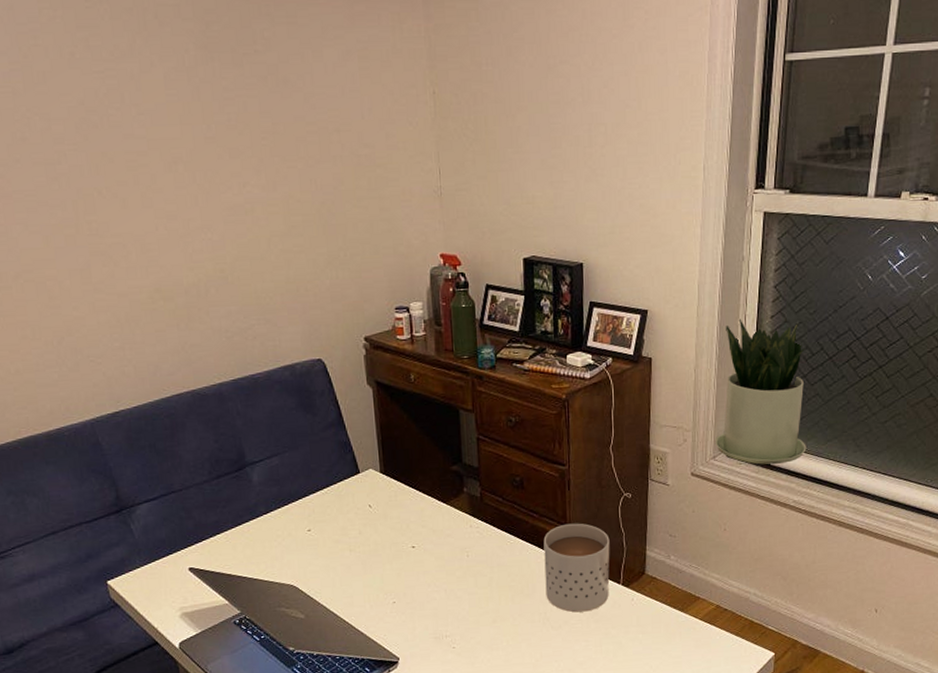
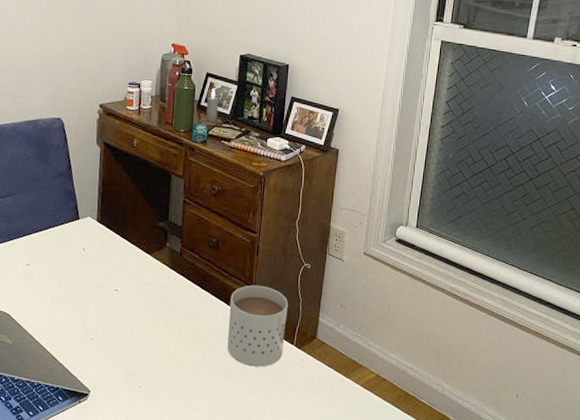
candle: none [484,302,513,348] -> present [199,88,224,127]
planter: present [715,318,806,465] -> none [386,125,468,254]

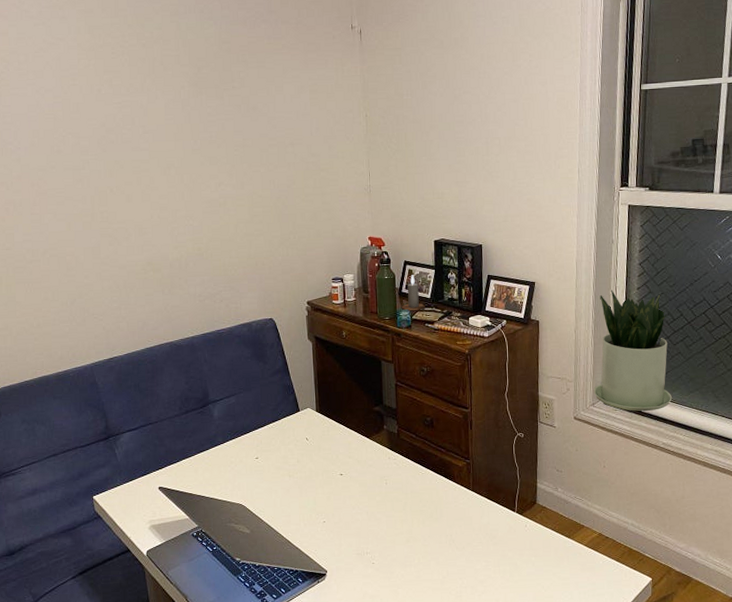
mug: present [227,285,288,367] -> none [450,457,506,536]
planter: none [386,125,468,254] -> present [593,289,672,412]

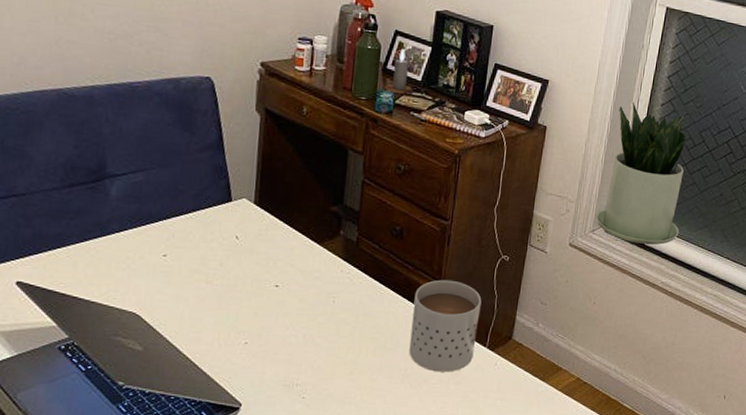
mug: none [450,457,506,536] -> present [409,279,482,372]

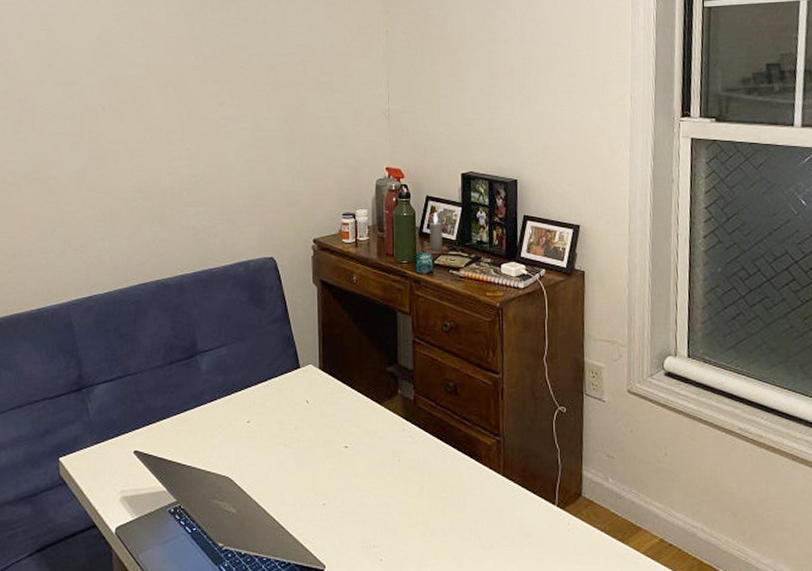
mug: present [409,279,482,372] -> none [476,434,545,533]
planter: present [595,102,688,245] -> none [651,237,750,388]

